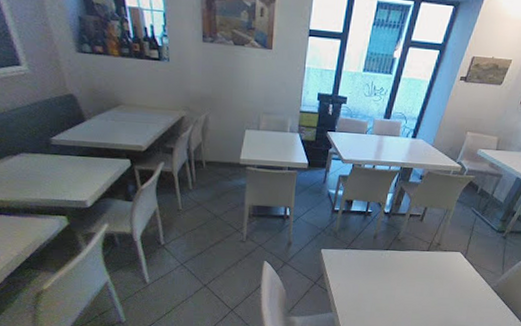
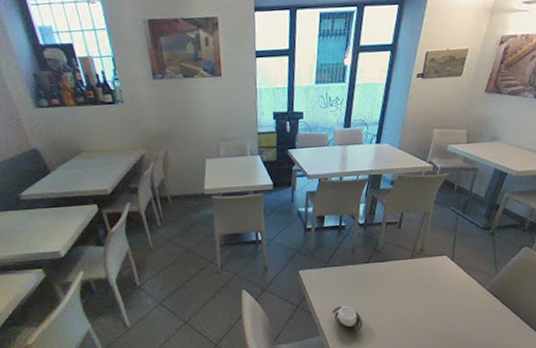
cup: none [347,287,375,313] -> present [333,306,363,332]

